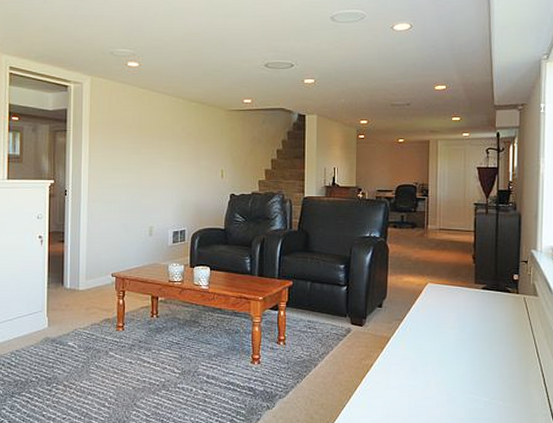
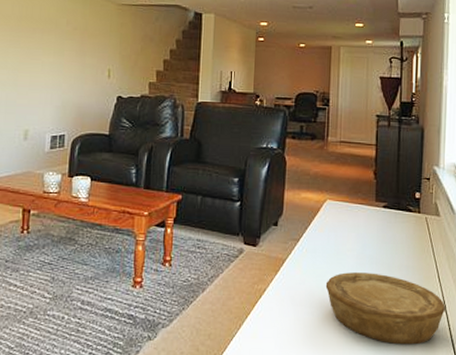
bowl: none [428,349,545,414] -> present [325,272,446,345]

